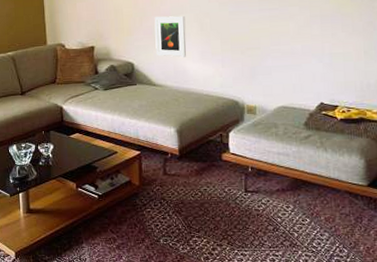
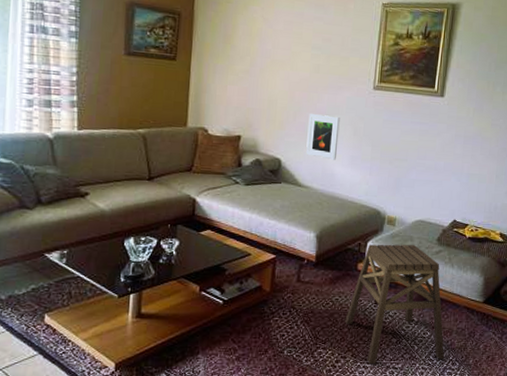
stool: none [216,131,330,252] -> present [345,244,445,365]

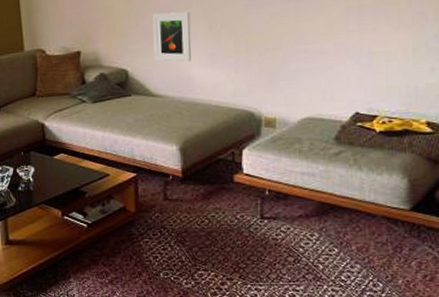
stool: present [345,244,445,365] -> none [226,147,362,287]

